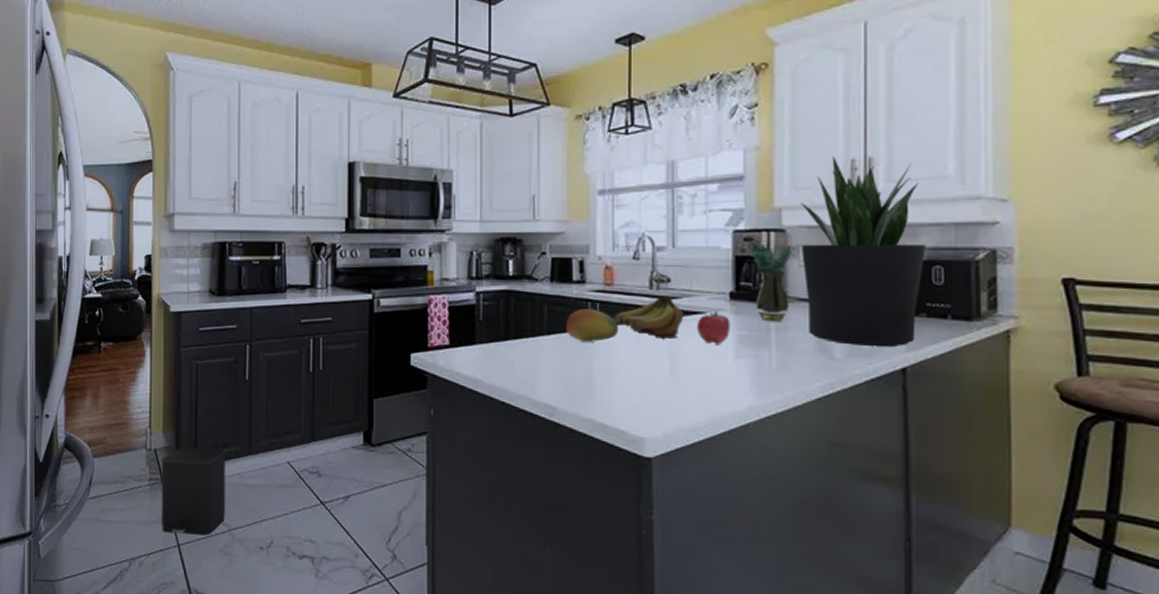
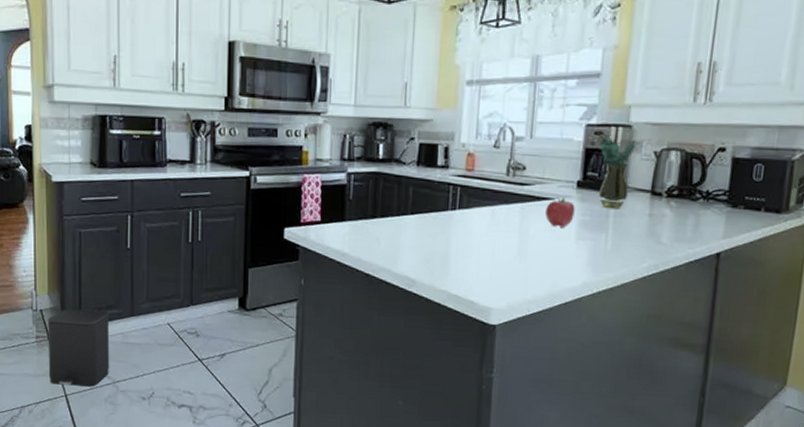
fruit: present [565,308,619,342] -> none [428,191,476,222]
fruit: present [613,296,684,339] -> none [471,182,536,221]
planter: present [800,155,926,346] -> none [642,58,755,234]

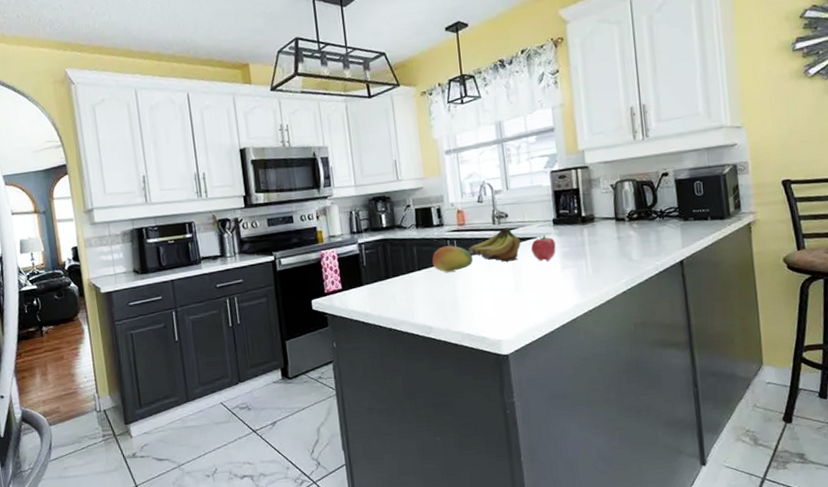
pedal bin: present [47,307,110,387] -> none [111,400,174,477]
fruit: none [428,191,476,222] -> present [431,245,474,272]
fruit: none [471,182,536,221] -> present [467,228,521,262]
vase: present [597,133,636,209] -> none [562,177,597,239]

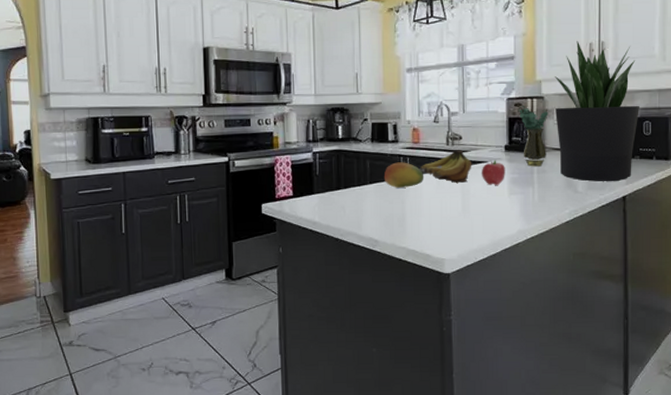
vase: none [562,177,597,239] -> present [518,105,548,167]
planter: none [597,105,689,248] -> present [554,40,639,181]

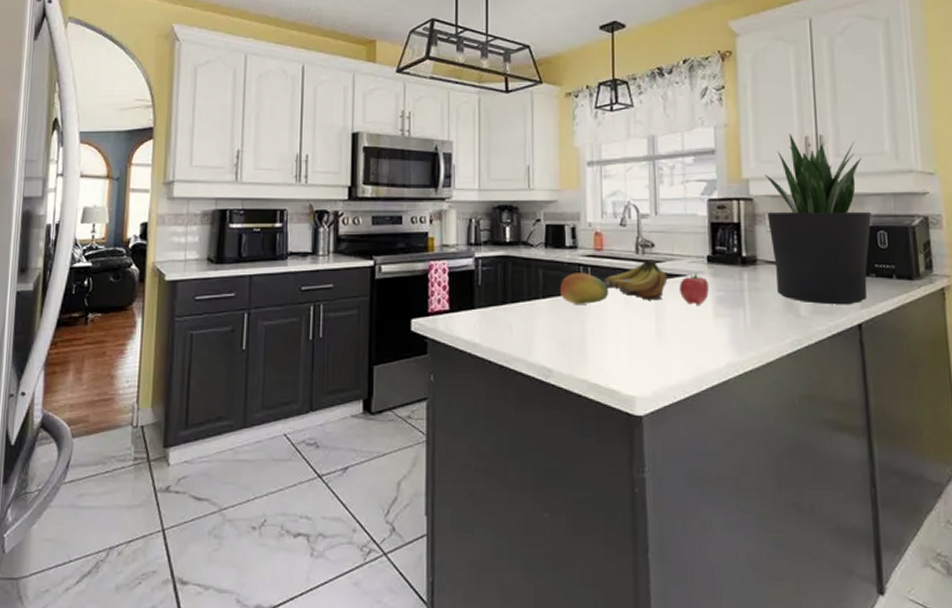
vase: present [518,105,548,167] -> none [721,207,759,283]

